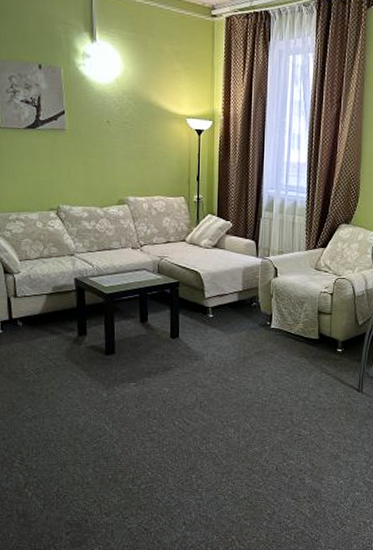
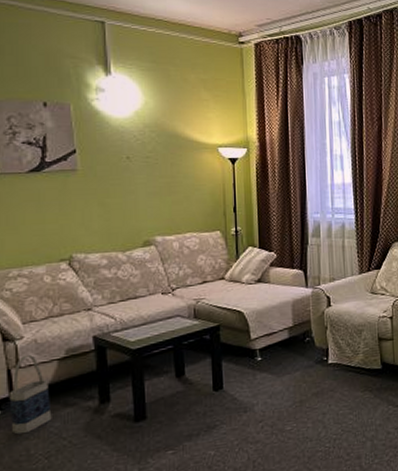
bag: none [9,288,41,352] -> present [9,355,52,435]

